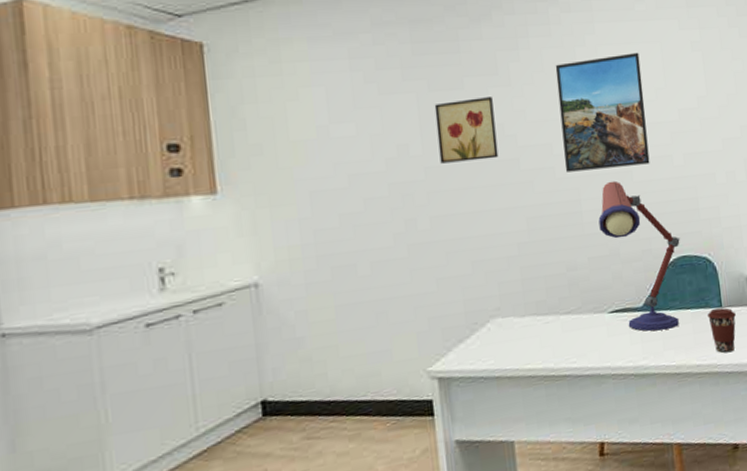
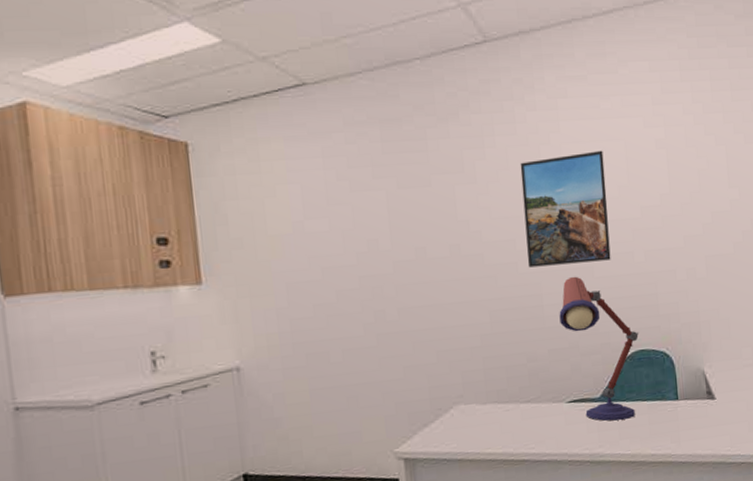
wall art: present [434,97,499,164] -> none [403,194,464,258]
coffee cup: present [706,308,737,353] -> none [662,400,693,444]

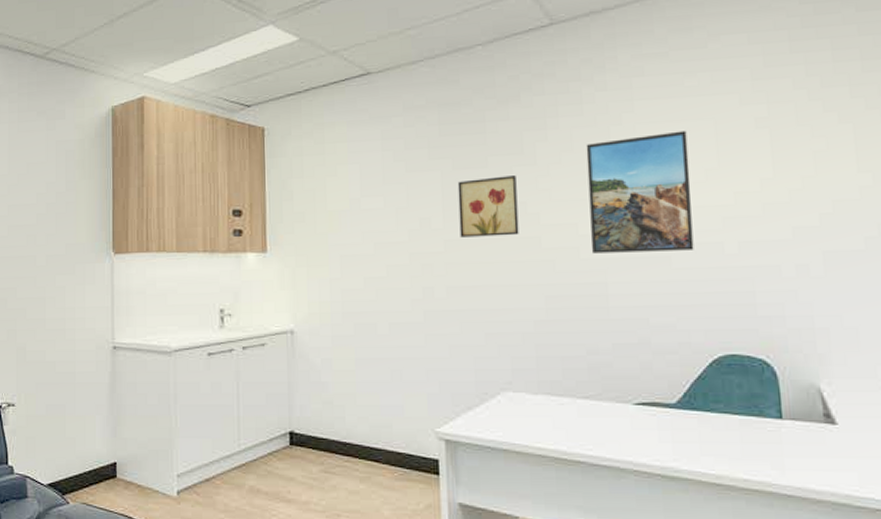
wall art: none [403,194,464,258] -> present [457,175,519,238]
desk lamp: present [559,276,640,421] -> none [627,265,730,433]

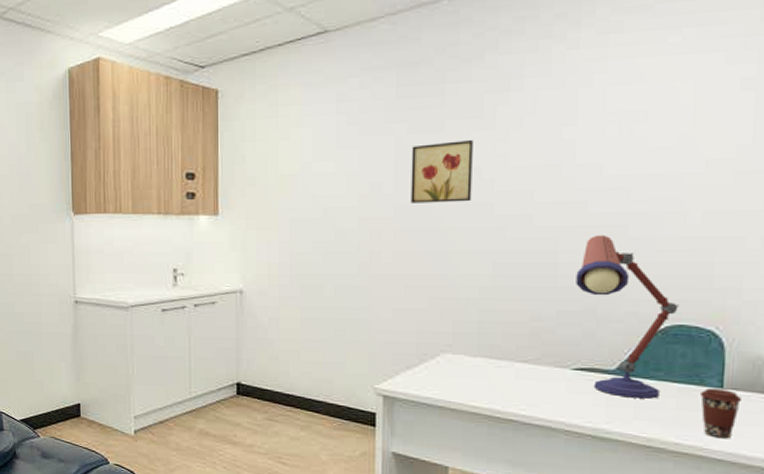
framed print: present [586,130,694,254] -> none [544,92,662,221]
desk lamp: none [627,265,730,433] -> present [576,234,680,399]
coffee cup: none [760,418,803,473] -> present [699,387,743,439]

